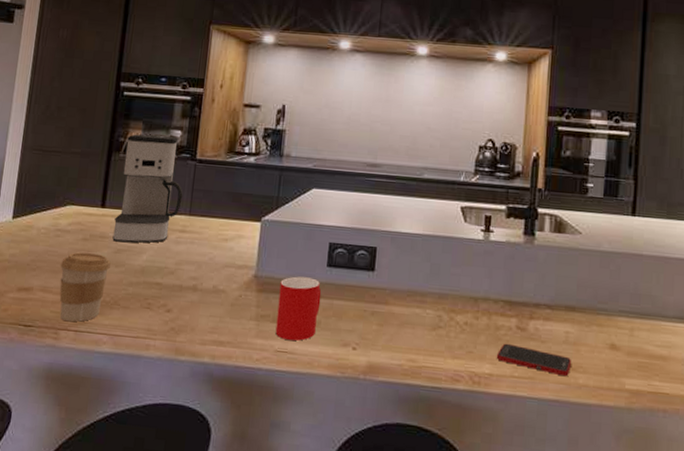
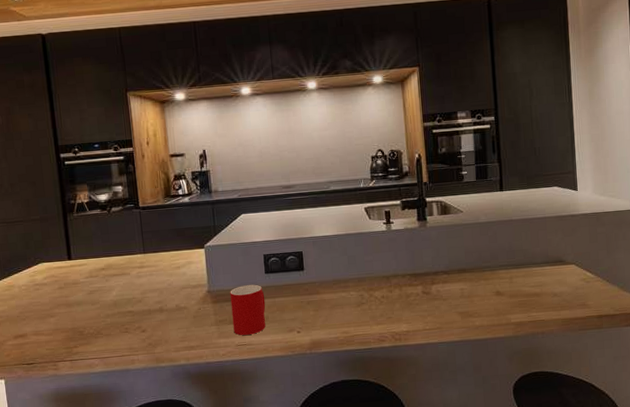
coffee cup: present [59,252,111,322] -> none [45,297,87,354]
coffee maker: present [112,134,183,243] -> none [77,192,136,285]
cell phone: present [496,343,571,376] -> none [410,305,468,322]

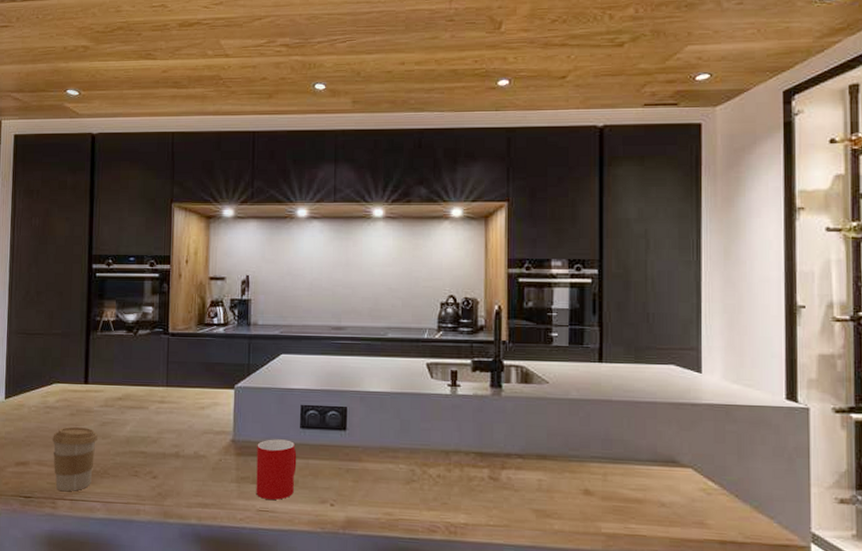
coffee cup: none [45,297,87,354] -> present [52,427,98,491]

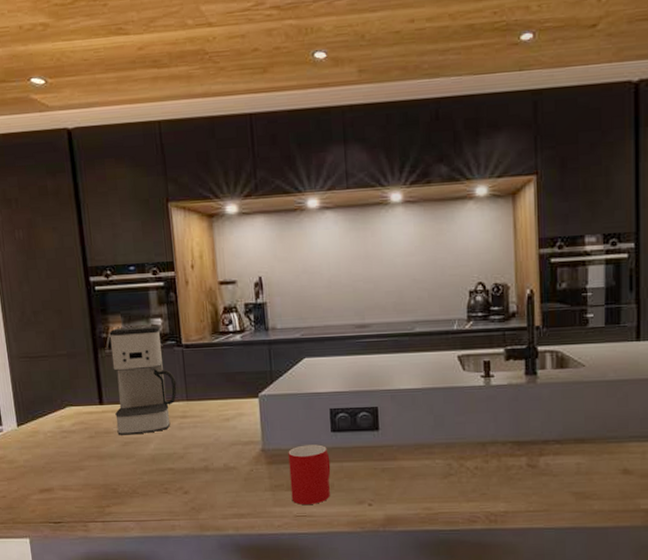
coffee cup: present [52,427,98,491] -> none [73,449,122,513]
coffee maker: none [97,313,159,416] -> present [109,326,178,435]

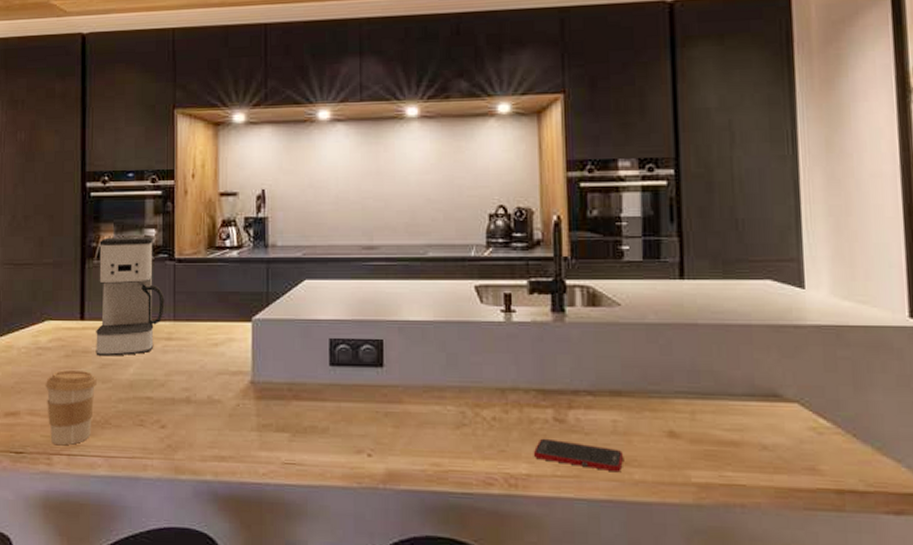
coffee cup: none [73,449,122,513] -> present [45,370,97,445]
cup: present [288,444,331,505] -> none [280,379,327,450]
cell phone: none [509,481,585,504] -> present [533,438,623,471]

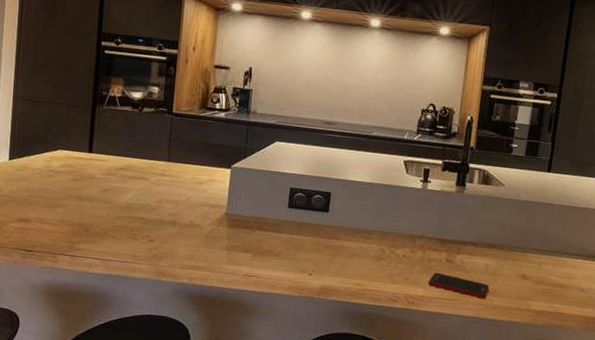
coffee cup: present [45,370,97,445] -> none [54,190,99,248]
coffee maker: present [96,237,165,356] -> none [100,89,162,184]

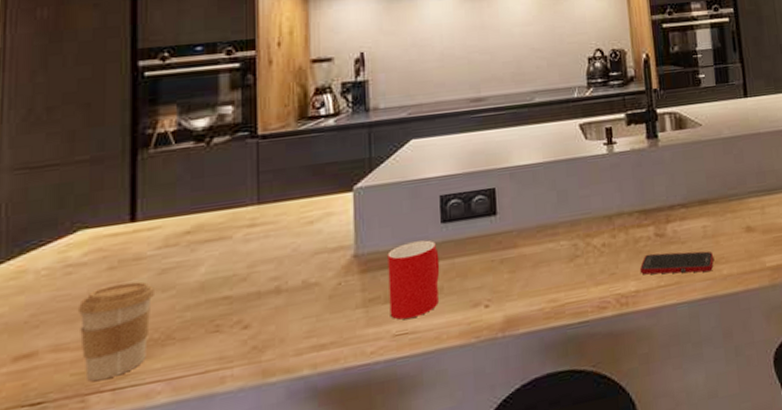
coffee cup: none [54,190,99,248] -> present [77,281,154,381]
cup: none [244,215,283,267] -> present [387,240,440,320]

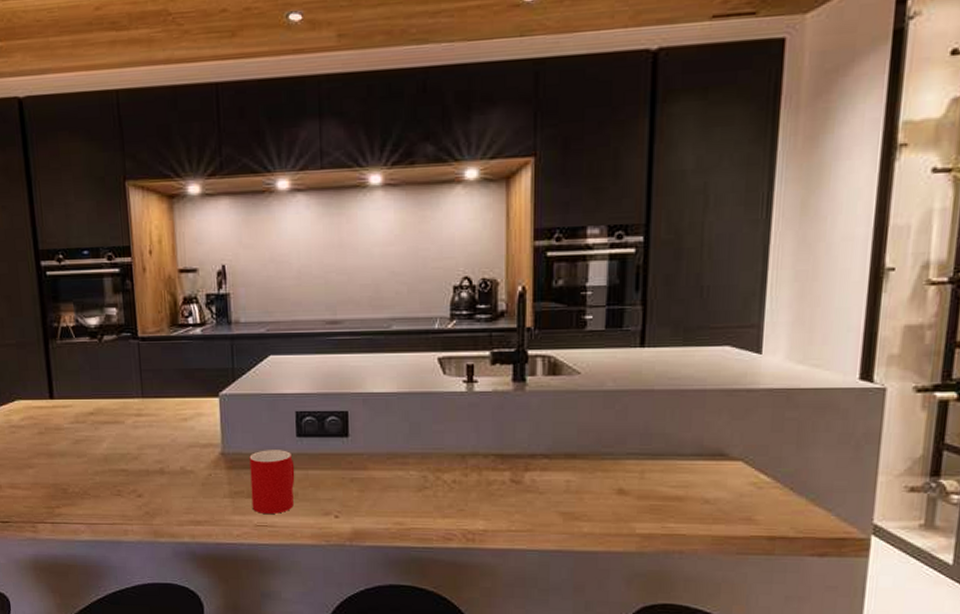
coffee cup: present [77,281,154,381] -> none [22,447,72,514]
cell phone: present [639,251,714,275] -> none [490,498,574,525]

